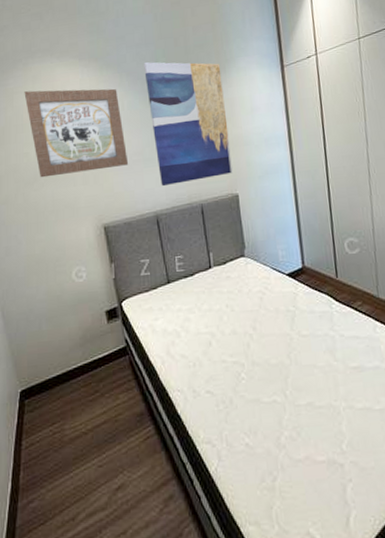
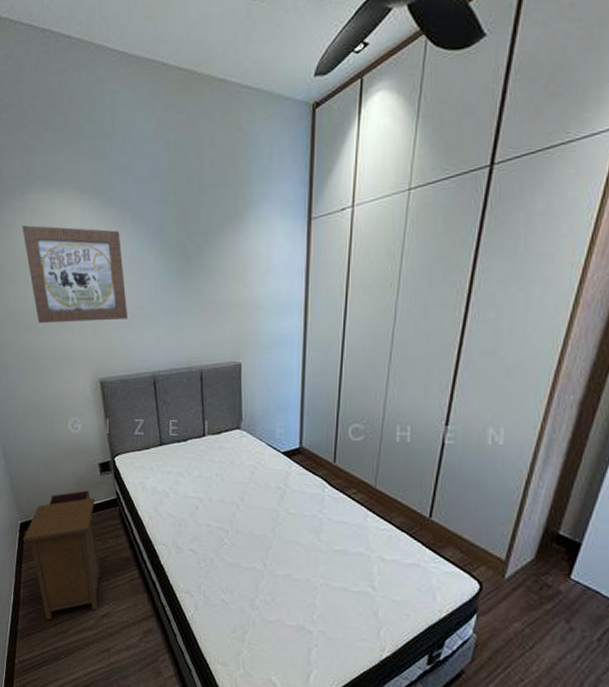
nightstand: none [24,342,113,506] -> present [23,490,101,620]
wall art: present [144,62,233,187] -> none [151,201,238,347]

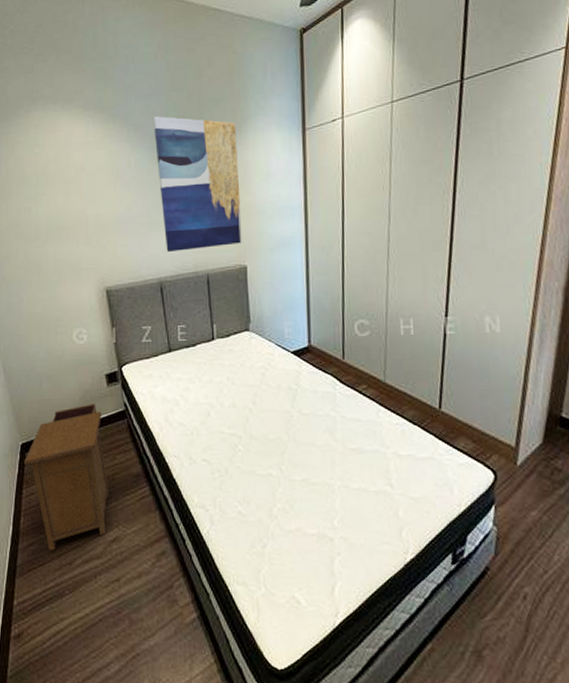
wall art: present [22,225,129,324] -> none [26,141,134,235]
wall art: none [151,201,238,347] -> present [153,116,242,253]

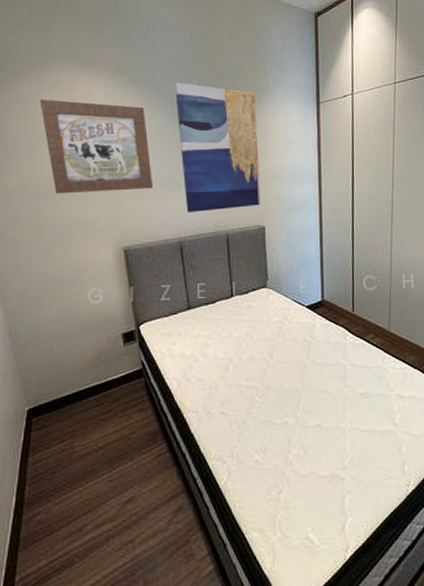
nightstand: present [24,404,110,551] -> none [31,364,125,519]
wall art: none [26,141,134,235] -> present [40,99,154,194]

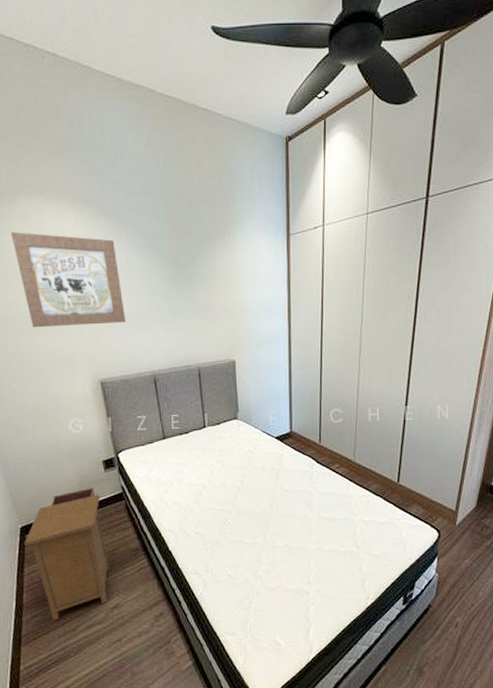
nightstand: none [31,364,125,519] -> present [25,488,110,620]
wall art: present [175,83,261,213] -> none [144,214,231,347]

